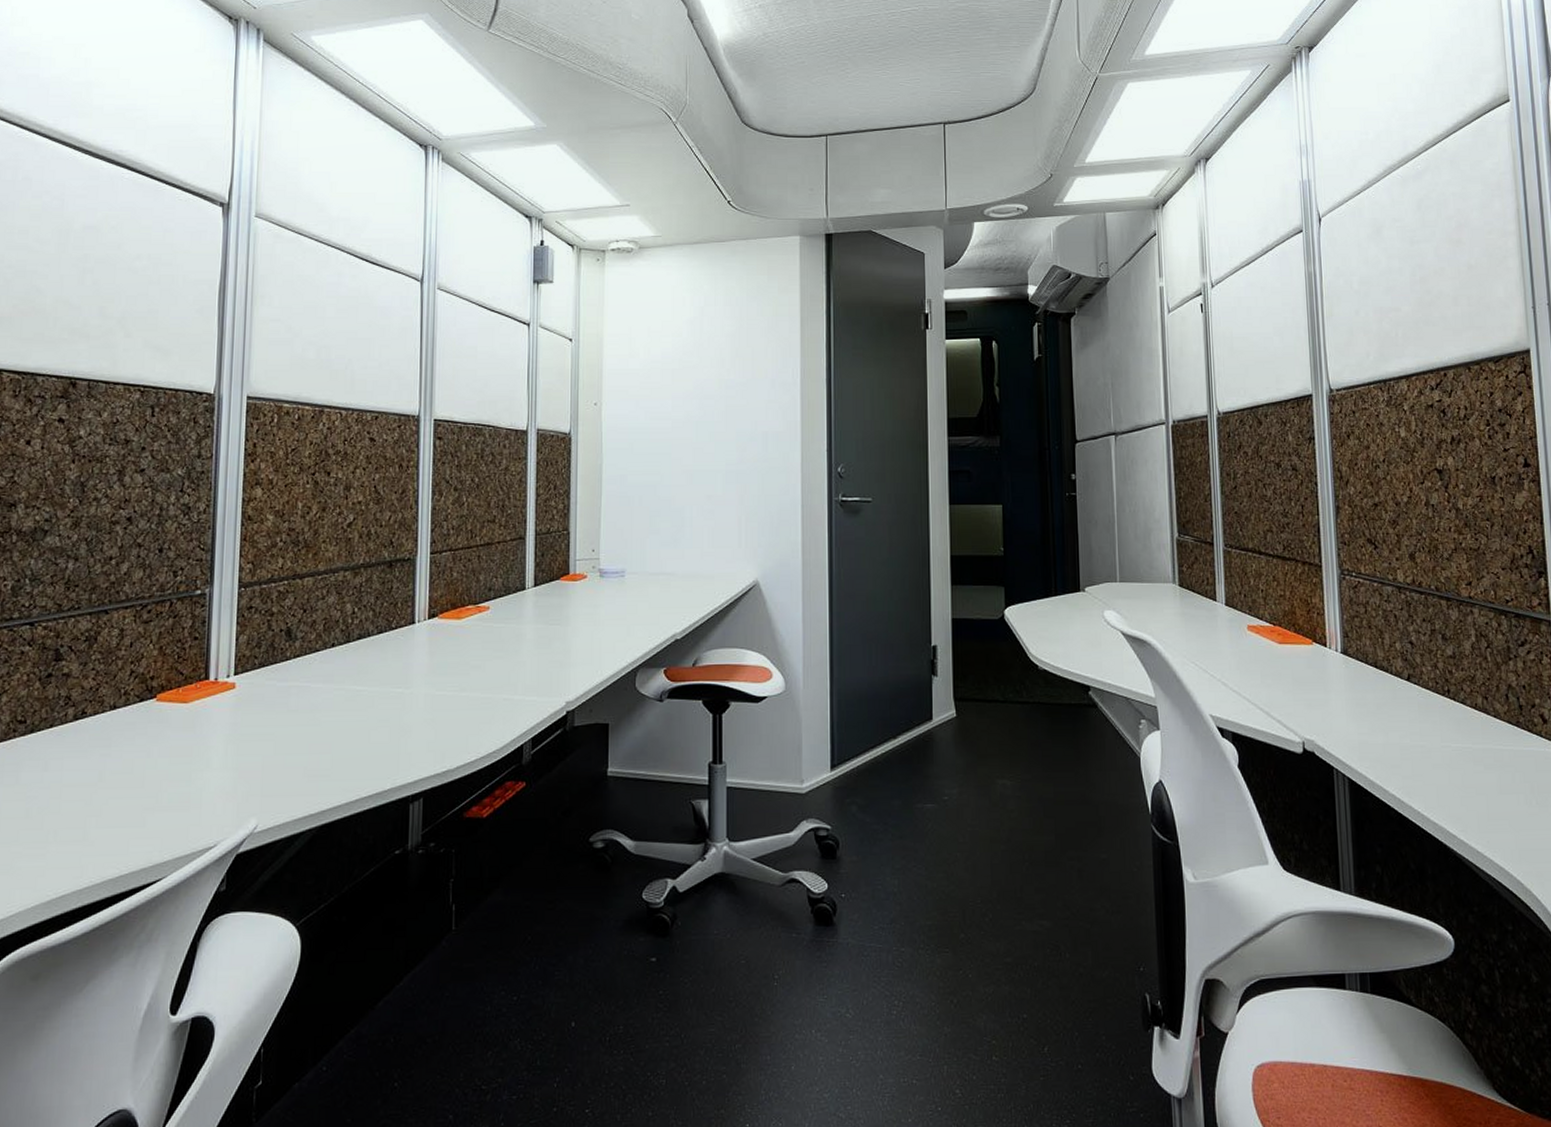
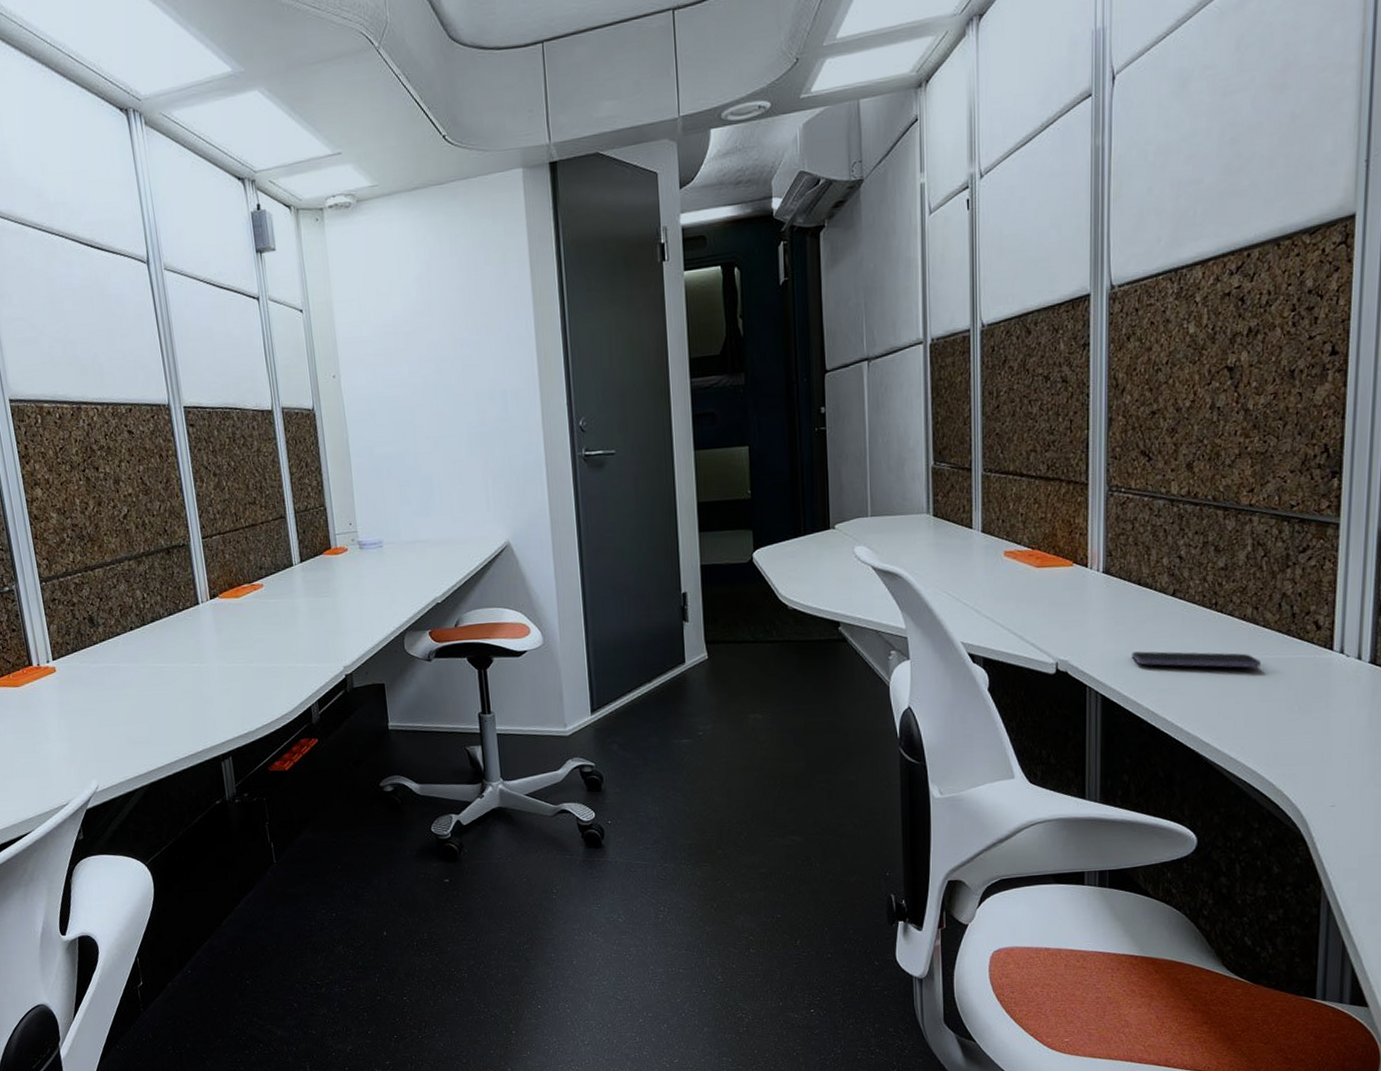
smartphone: none [1374,735,1496,758] -> present [1132,651,1261,668]

